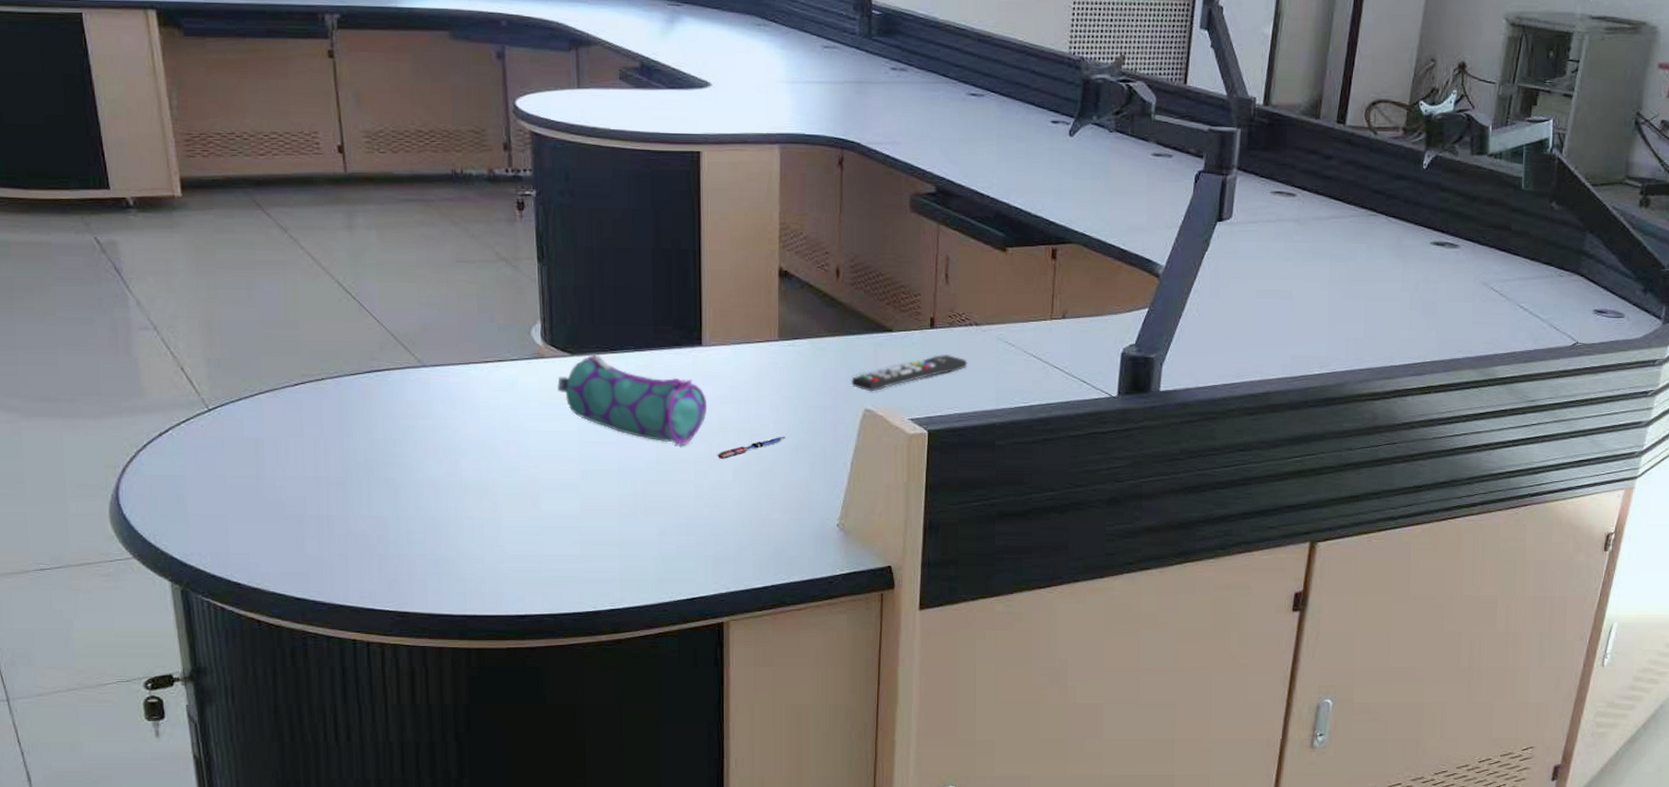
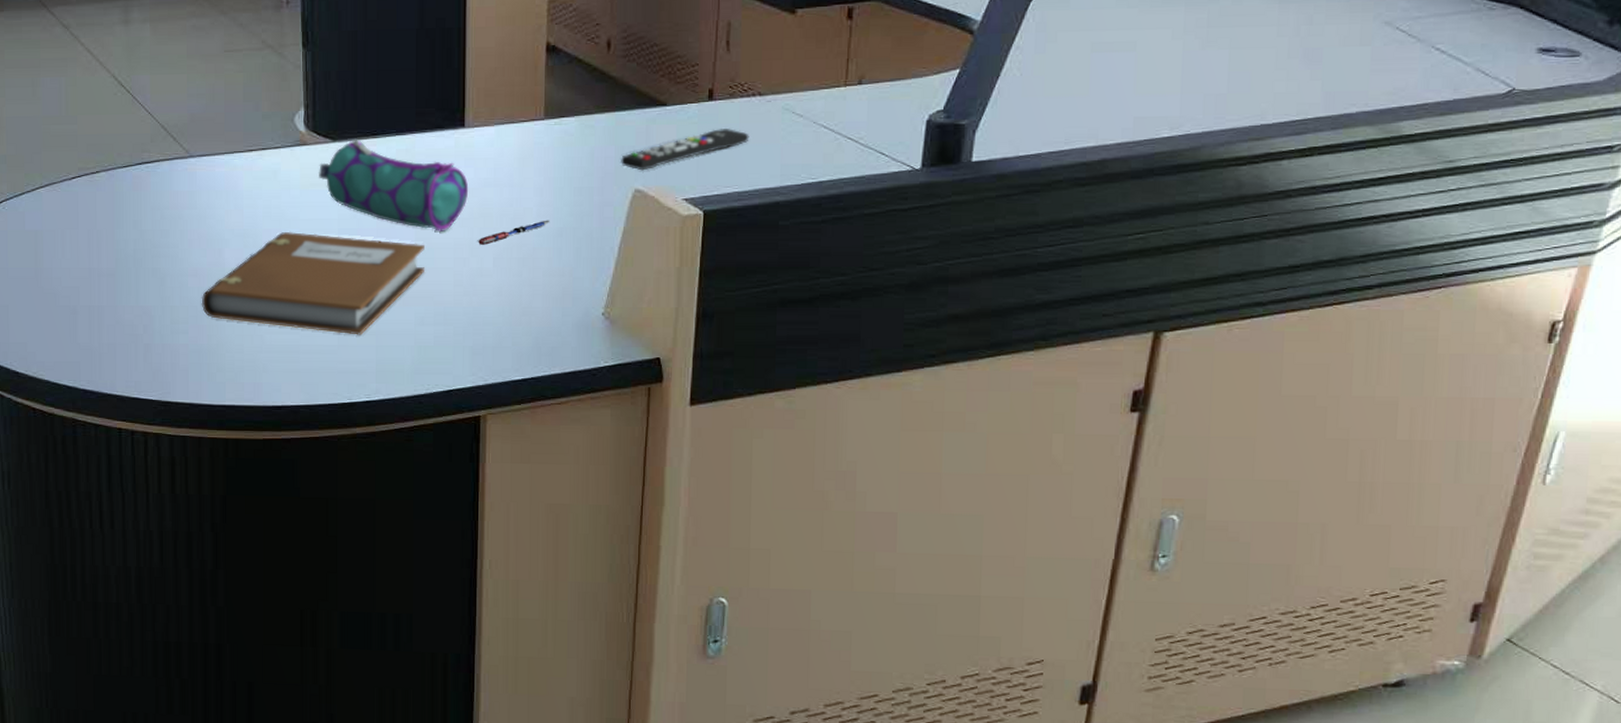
notebook: none [438,443,667,545] -> present [201,231,426,335]

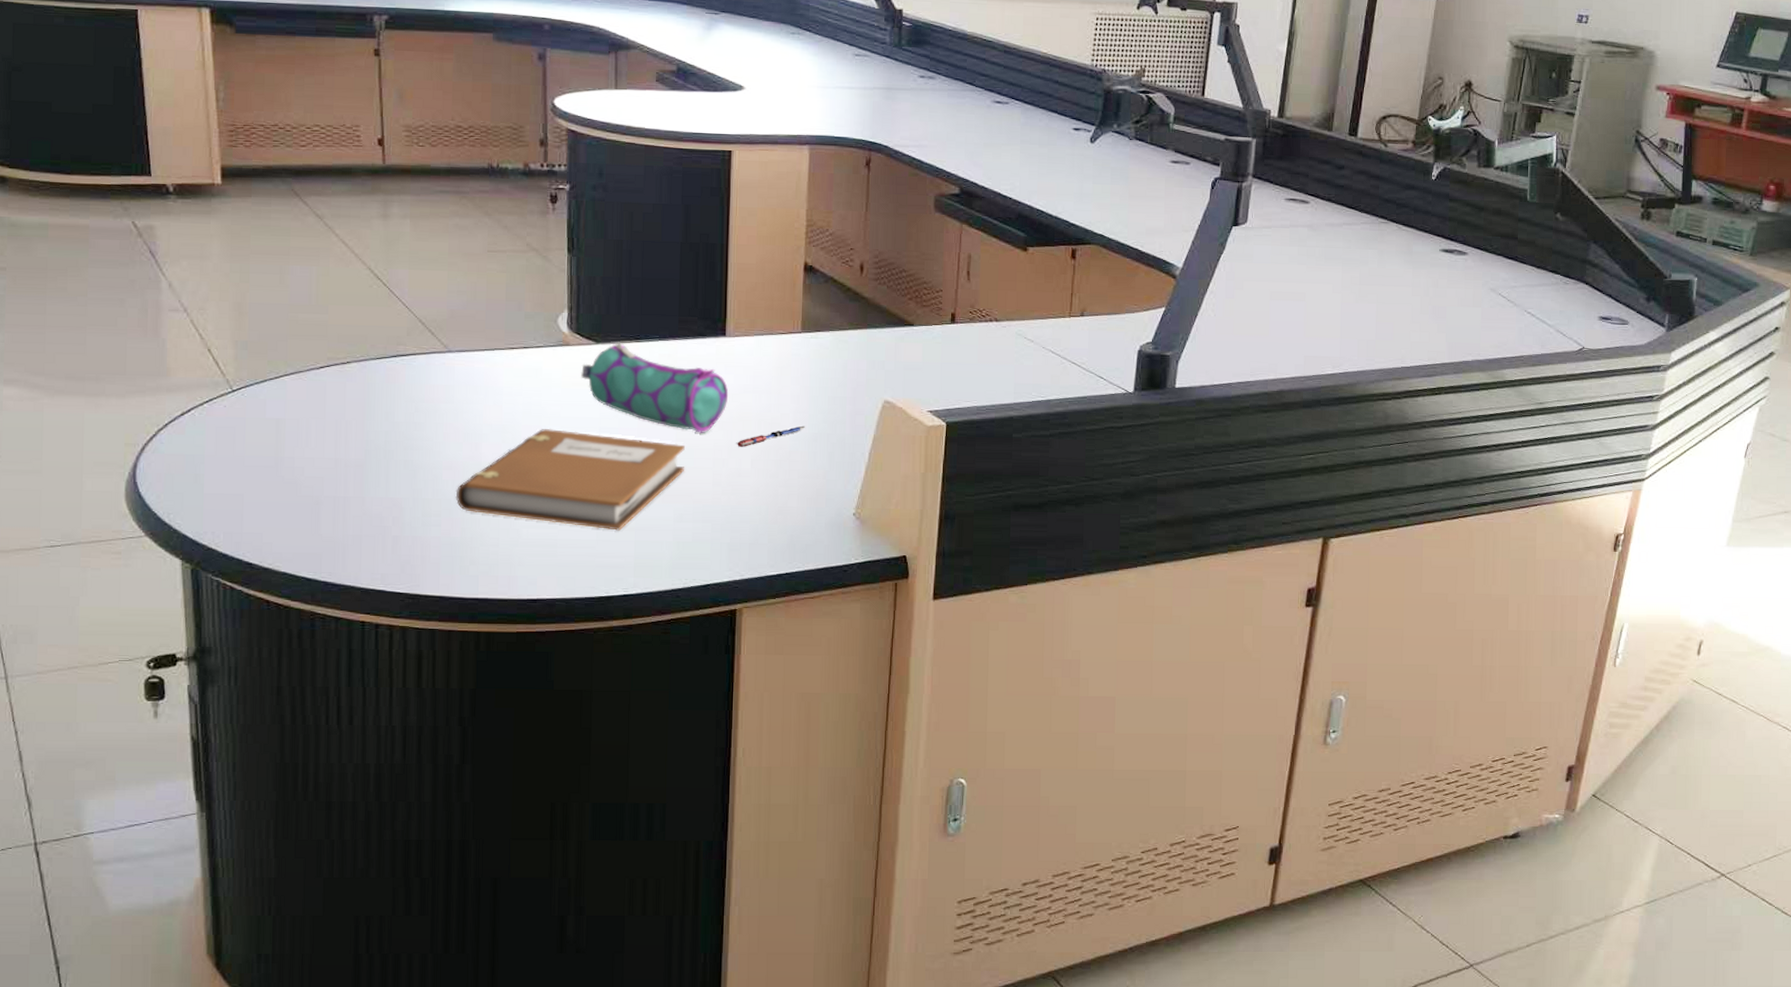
remote control: present [621,129,749,171] -> none [872,349,987,384]

